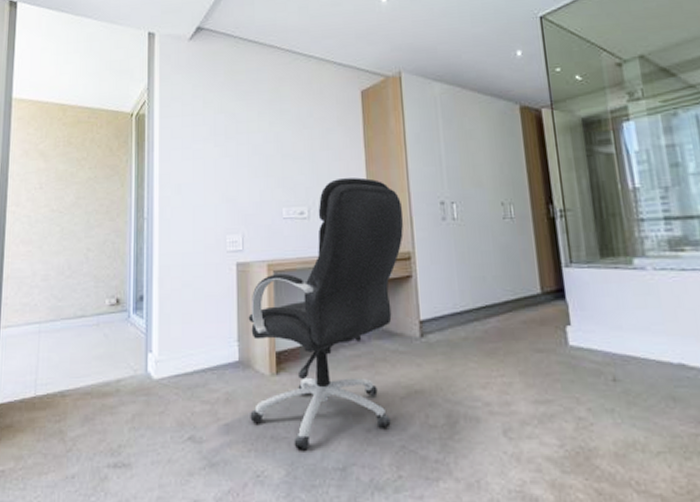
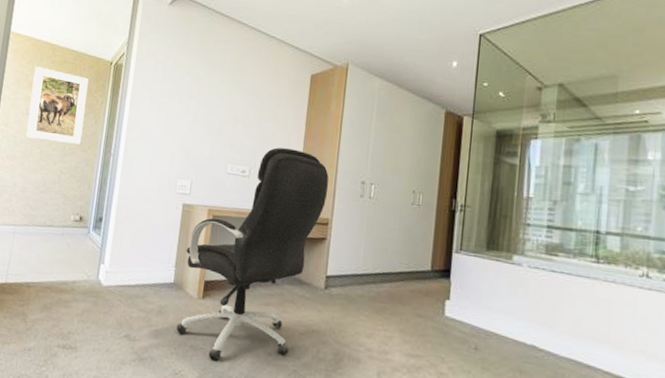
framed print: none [42,131,109,216] -> present [26,66,89,145]

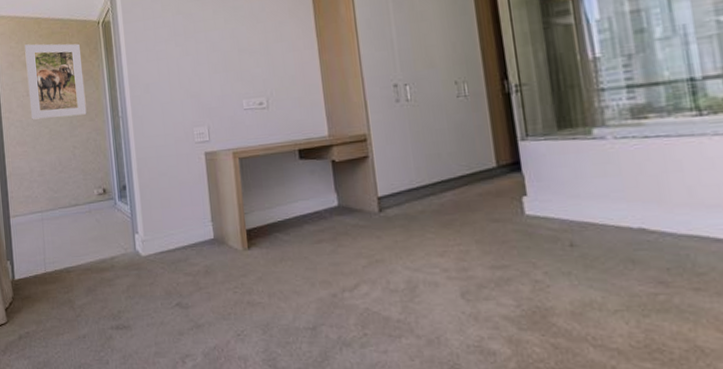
office chair: present [176,147,329,361] -> none [219,66,359,313]

